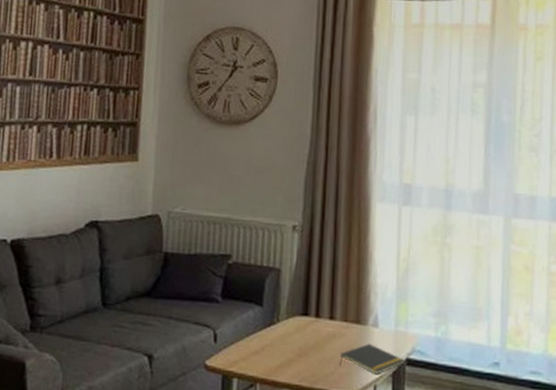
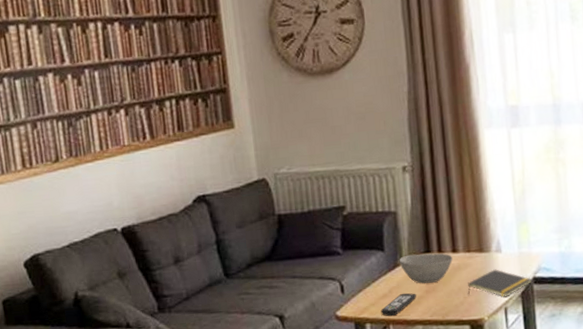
remote control: none [250,352,288,375] -> present [381,293,417,317]
bowl: none [275,314,329,347] -> present [399,253,453,284]

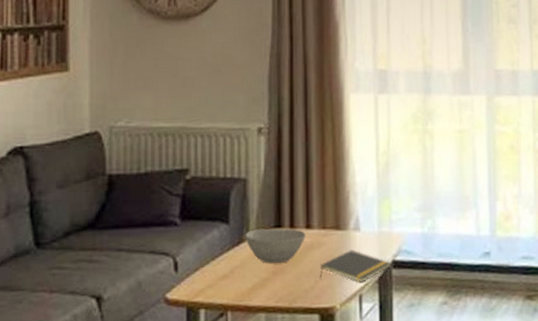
remote control: present [381,293,417,317] -> none [219,273,261,302]

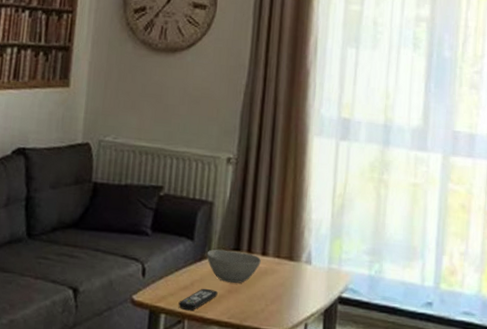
remote control: none [219,273,261,302] -> present [178,288,218,311]
notepad: present [319,250,392,283] -> none [270,281,338,313]

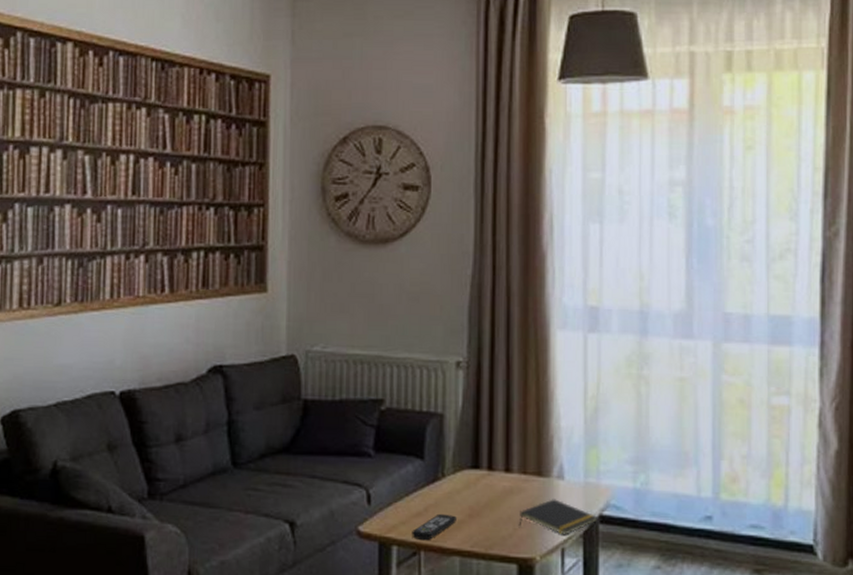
bowl: present [206,249,261,283] -> none [440,468,504,506]
notepad: none [270,281,338,313] -> present [518,499,598,535]

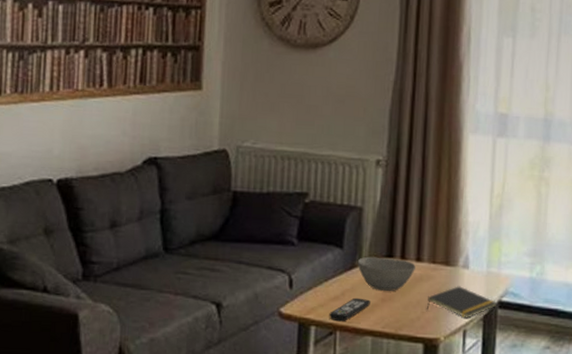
bowl: none [440,468,504,506] -> present [357,256,415,291]

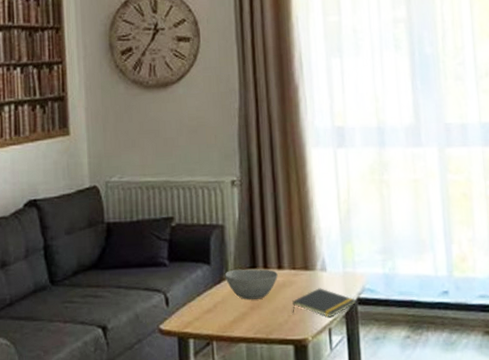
remote control: present [329,297,370,322] -> none [204,308,241,333]

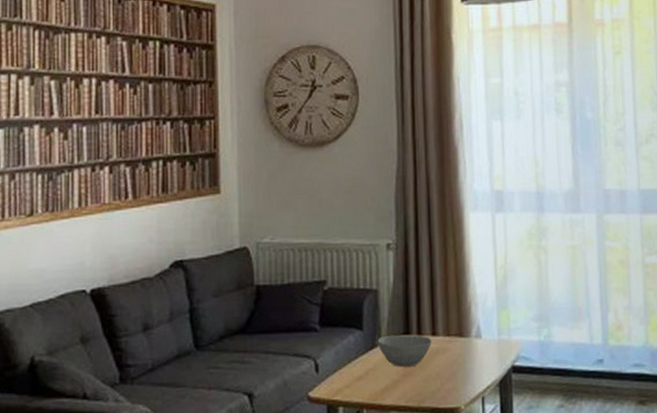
notepad: present [292,288,357,317] -> none [445,355,511,386]

